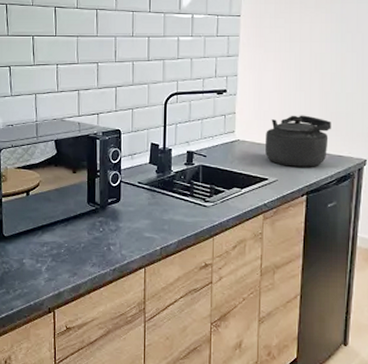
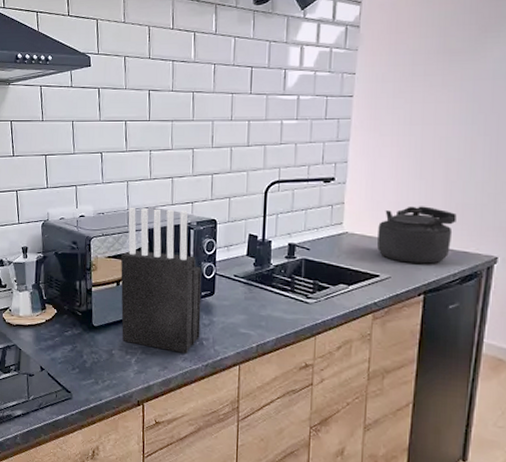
knife block: none [29,120,108,259] -> present [120,208,202,354]

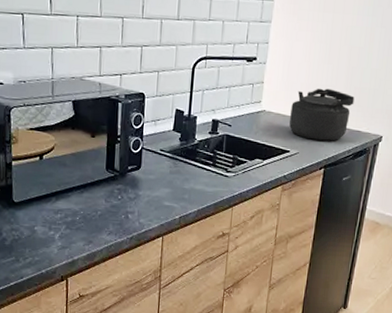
knife block: present [120,208,202,354] -> none [44,77,129,227]

